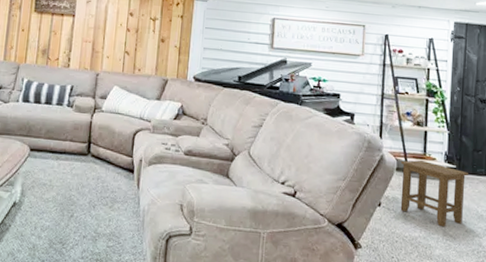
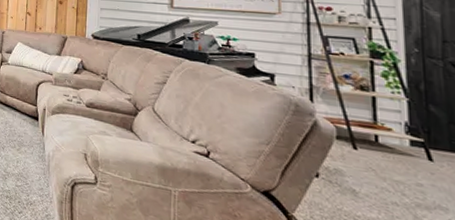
stool: present [400,160,468,228] -> none [341,128,444,212]

